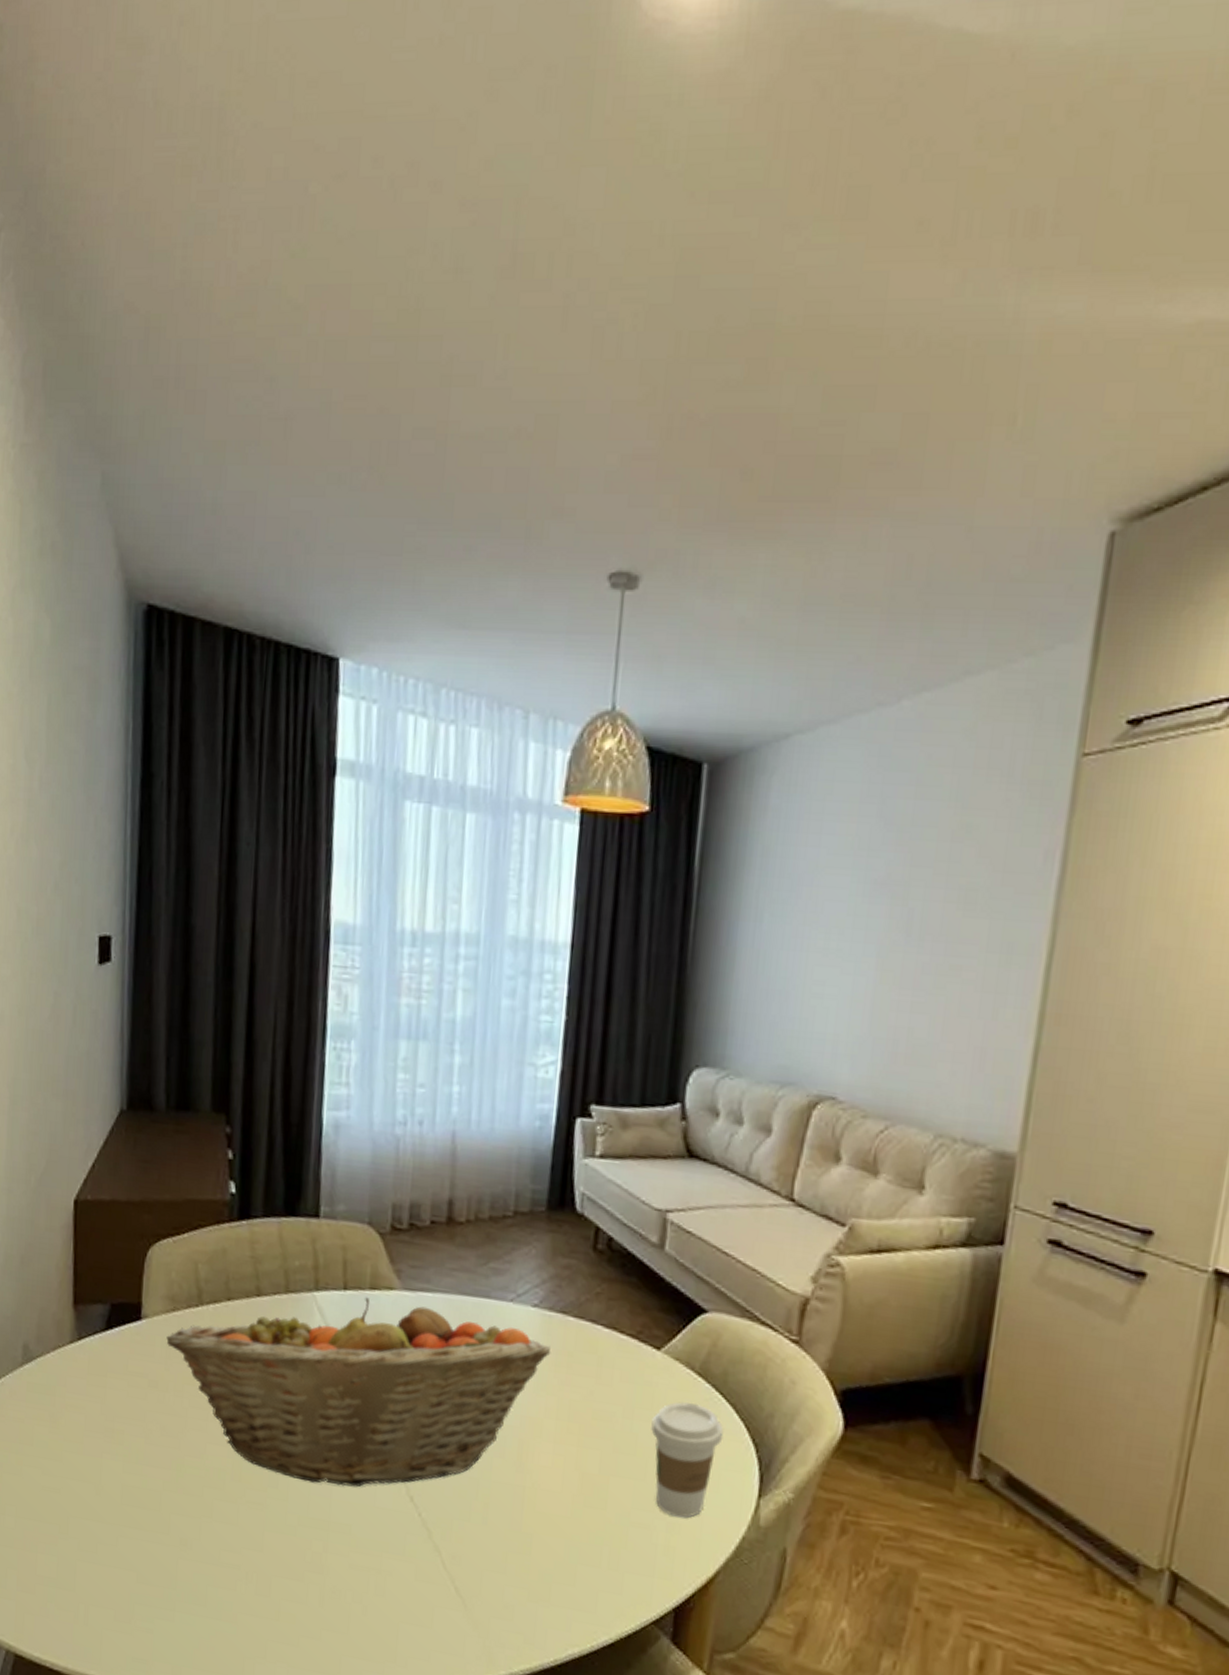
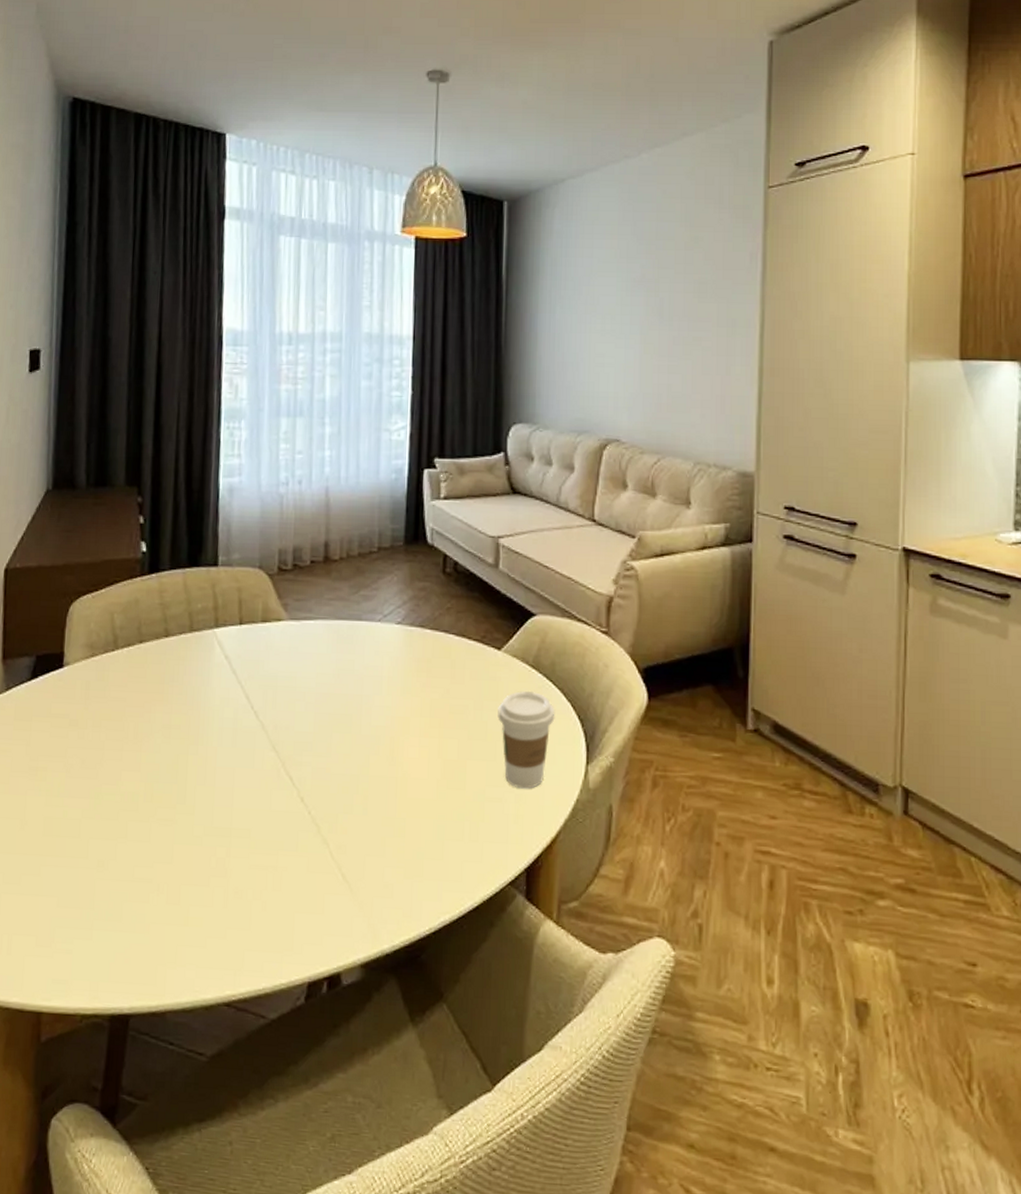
fruit basket: present [166,1297,551,1487] -> none [86,629,414,796]

